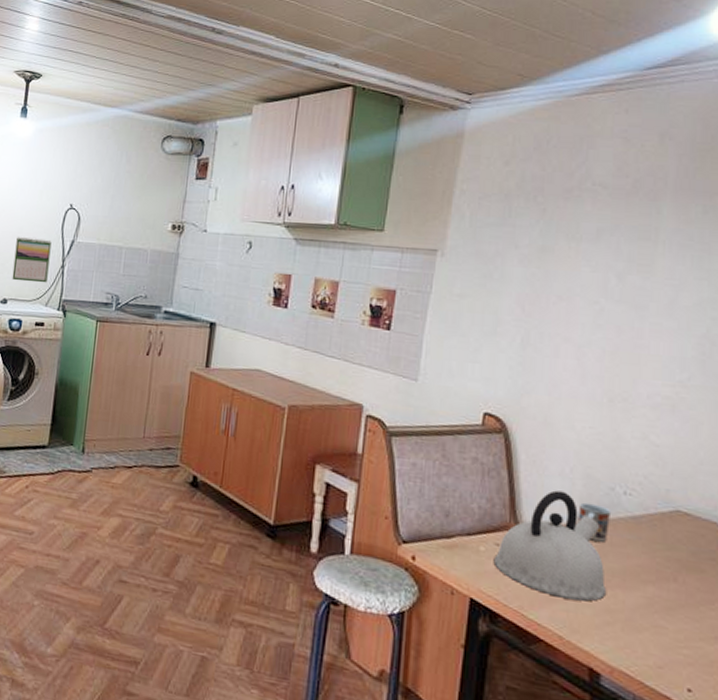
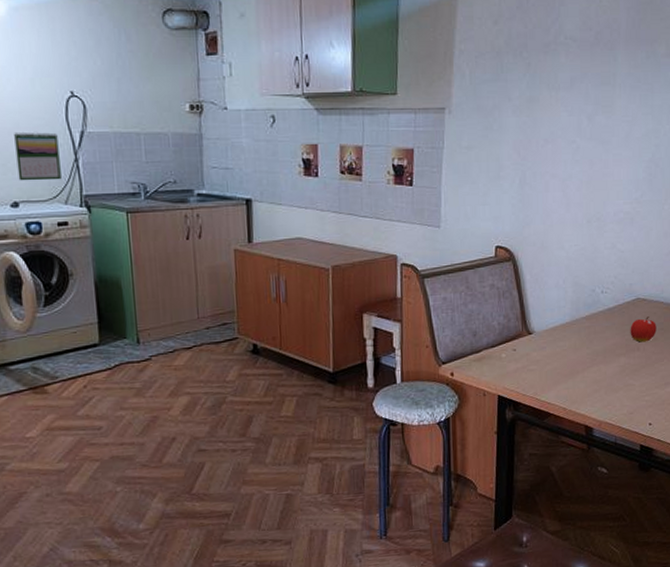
kettle: present [493,490,607,602] -> none [513,299,594,380]
cup: present [577,502,612,542] -> none [571,304,594,333]
fruit: none [663,538,705,573] -> present [630,317,657,342]

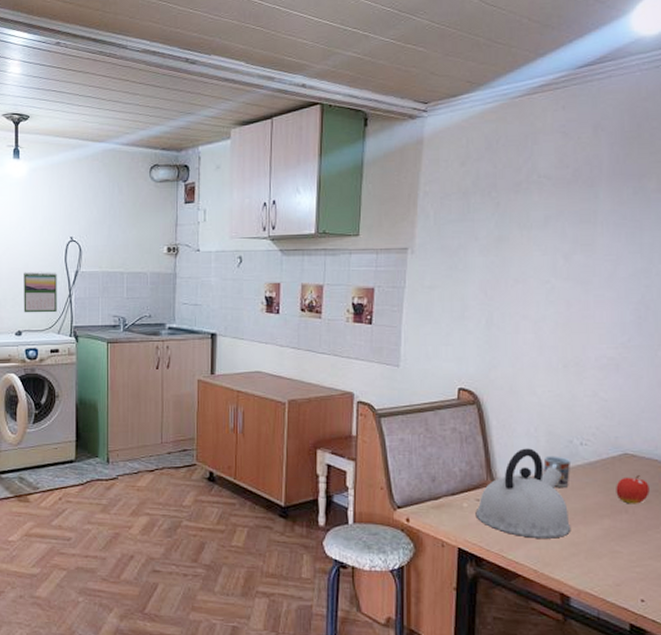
kettle: none [513,299,594,380] -> present [475,448,572,539]
cup: none [571,304,594,333] -> present [543,456,572,487]

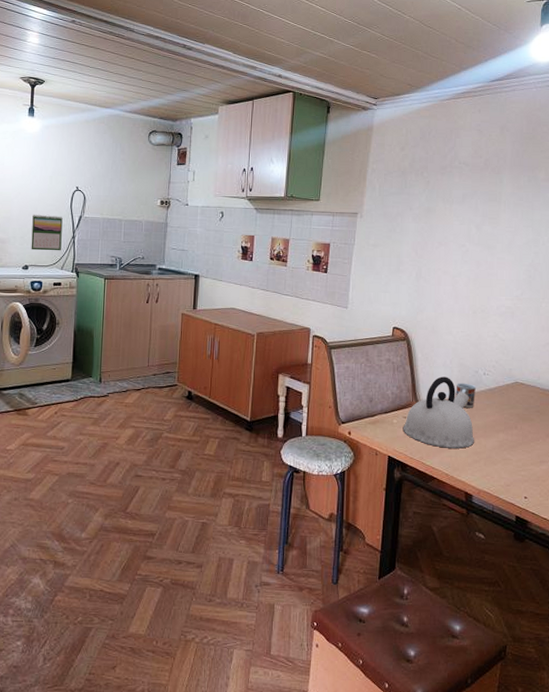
fruit: present [616,475,650,504] -> none [509,399,533,422]

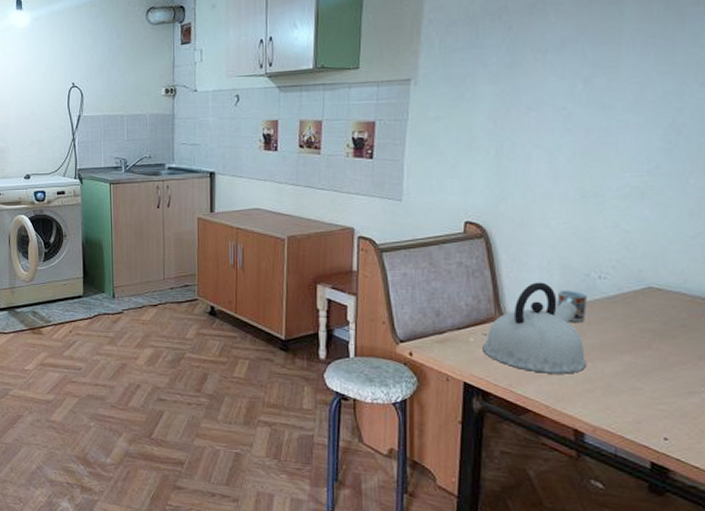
calendar: present [31,214,63,251] -> none [30,117,62,158]

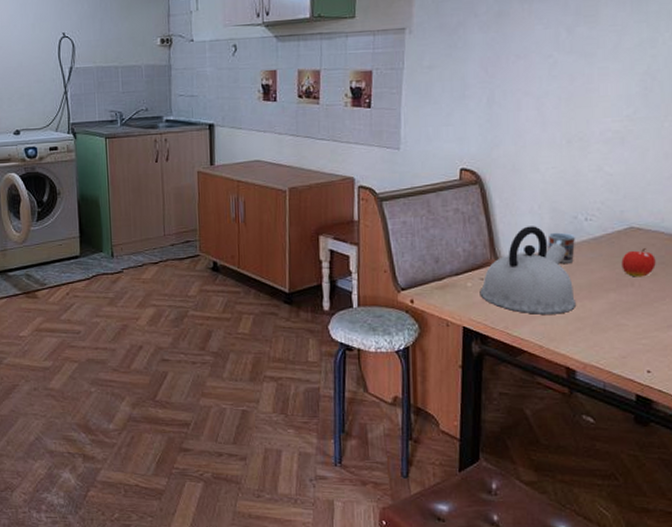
fruit: none [638,310,676,340] -> present [621,248,656,277]

